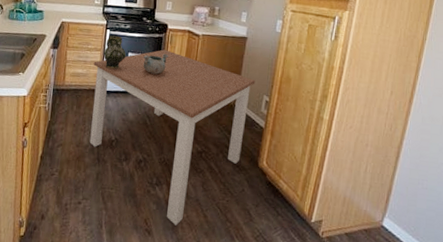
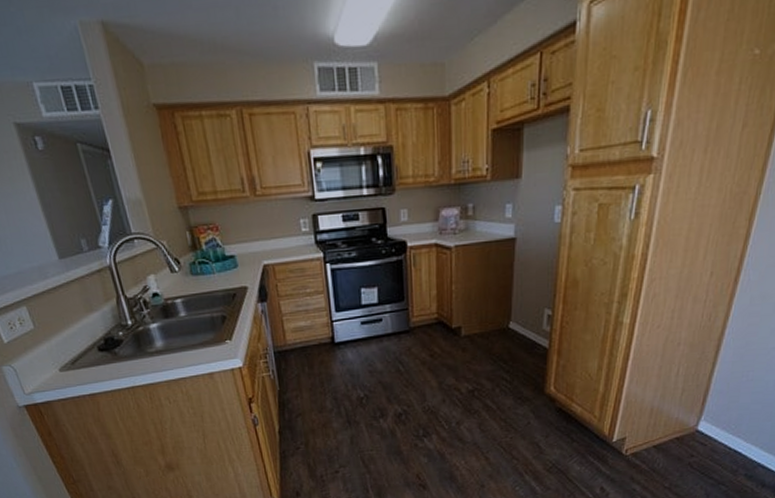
dining table: present [89,49,256,226] -> none [318,275,532,474]
ceramic pitcher: present [103,34,127,70] -> none [328,268,359,315]
decorative bowl: present [143,54,169,75] -> none [382,281,414,310]

